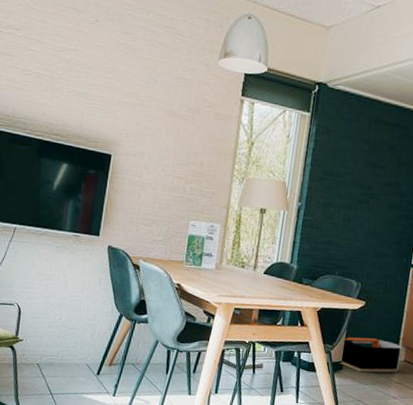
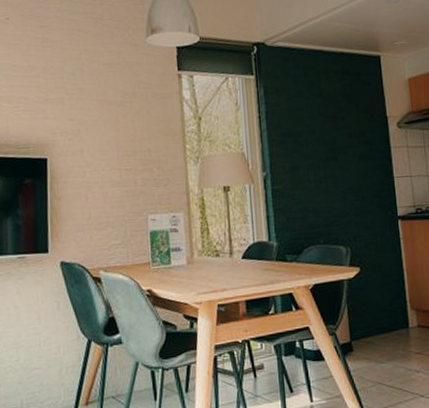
storage bin: present [339,337,402,373] -> none [348,306,414,350]

